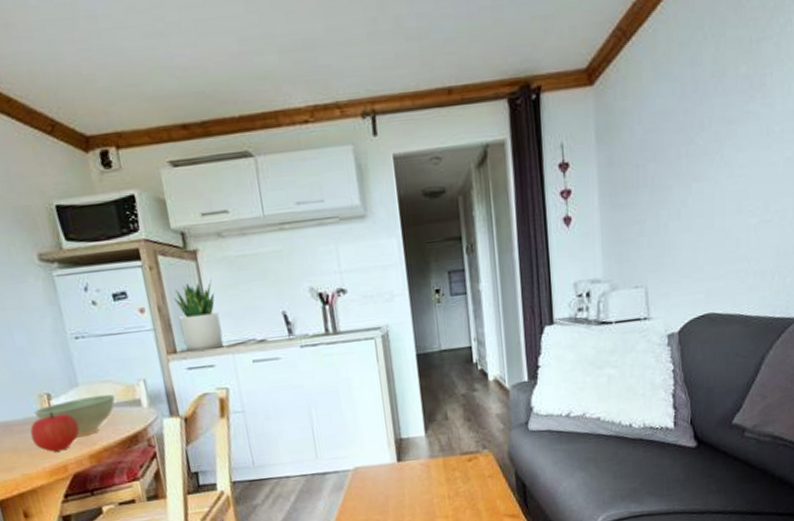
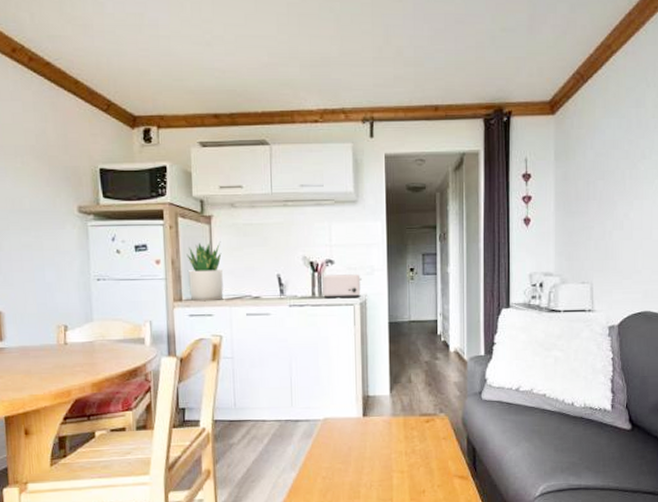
fruit: present [30,412,80,452] -> none [43,342,87,377]
bowl: present [33,394,116,438] -> none [50,331,123,367]
toaster: none [335,302,381,334] -> present [323,274,362,299]

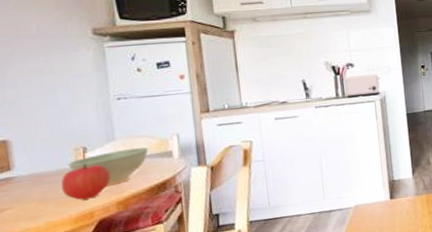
fruit: none [43,342,87,377] -> present [60,164,111,200]
bowl: none [50,331,123,367] -> present [67,147,149,186]
planter: present [187,241,223,302] -> none [211,53,251,112]

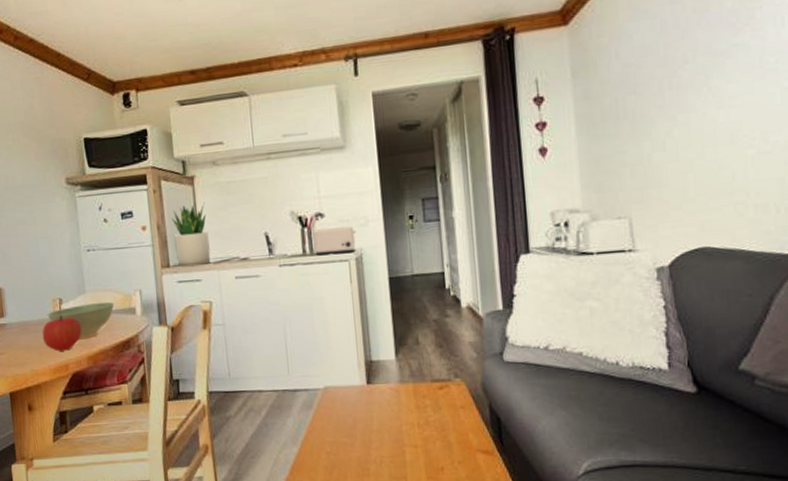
planter: none [211,53,251,112] -> present [172,202,211,268]

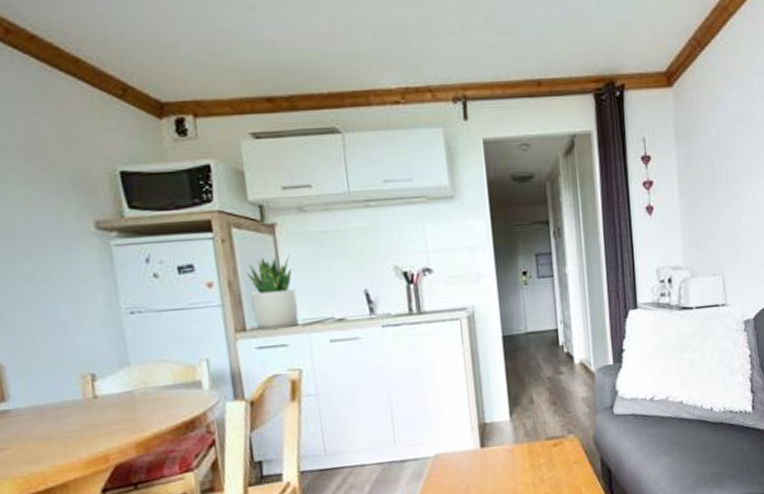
fruit: present [42,315,82,351] -> none [66,395,127,440]
bowl: present [47,301,115,340] -> none [73,375,172,424]
toaster: present [313,227,356,256] -> none [420,283,467,315]

